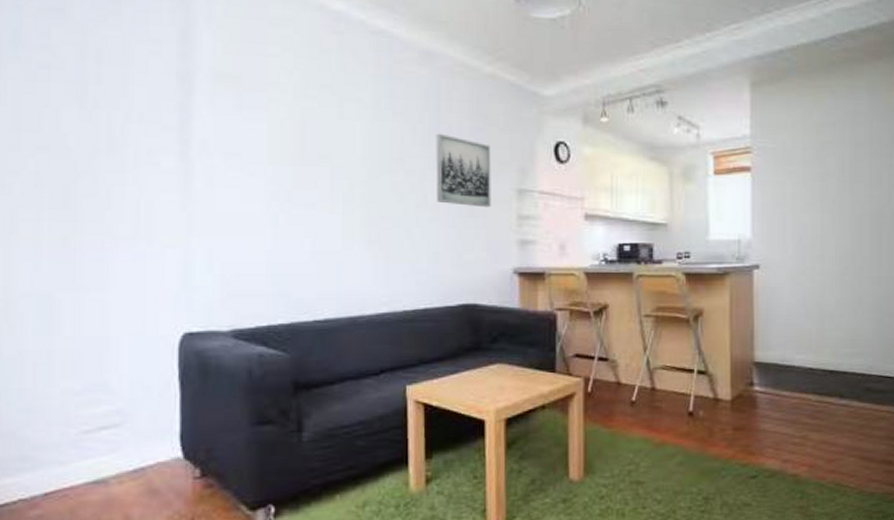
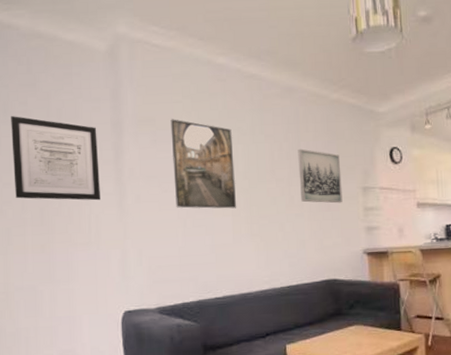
wall art: none [23,51,156,180] -> present [11,116,100,201]
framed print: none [263,78,350,205] -> present [170,119,237,209]

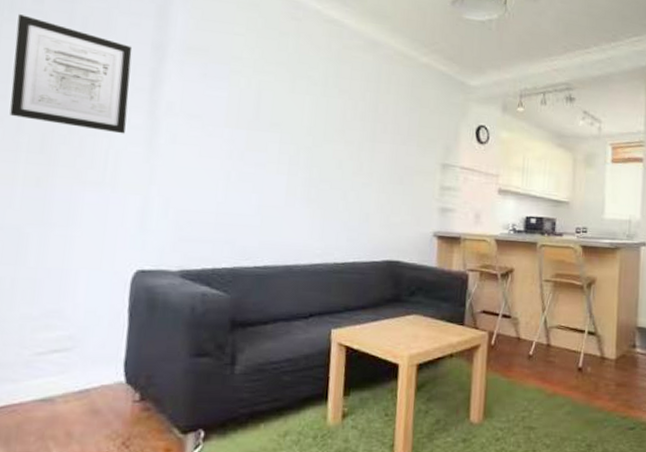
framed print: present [170,119,237,209] -> none [220,53,301,167]
wall art: present [298,148,343,203] -> none [371,111,421,178]

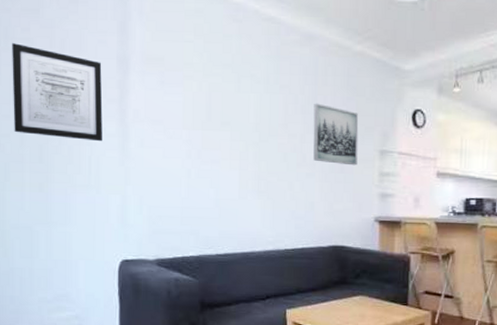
wall art: none [371,111,421,178] -> present [313,103,359,166]

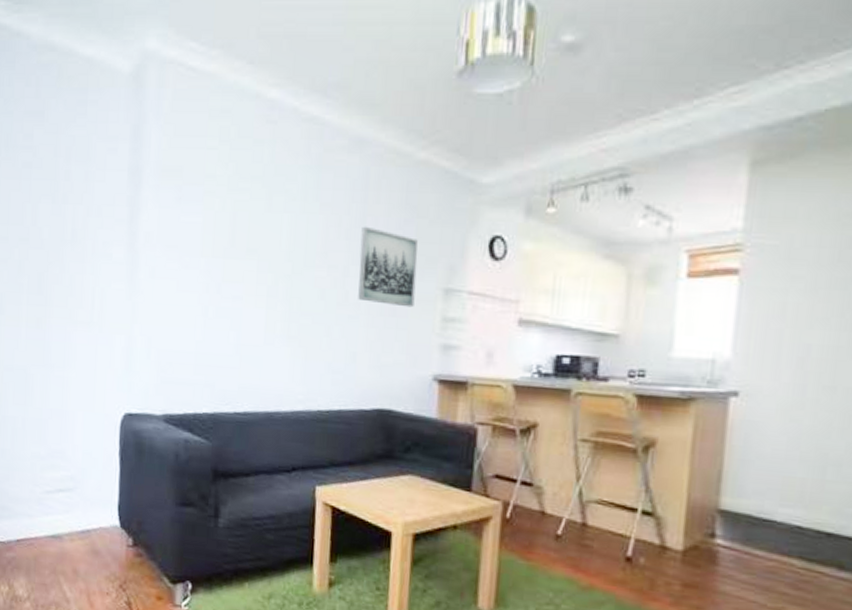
wall art: present [12,43,103,142] -> none [11,152,111,270]

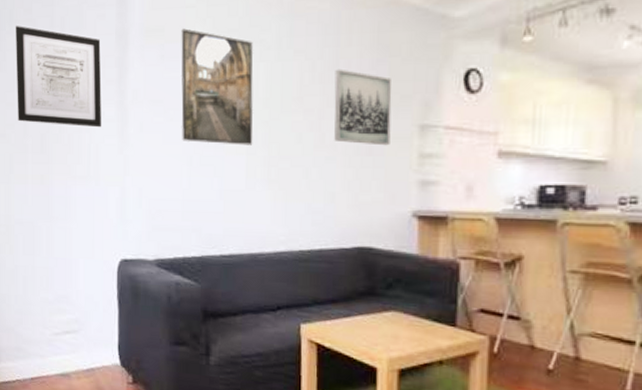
wall art: none [11,152,111,270] -> present [16,26,102,128]
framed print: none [197,171,278,299] -> present [181,28,253,145]

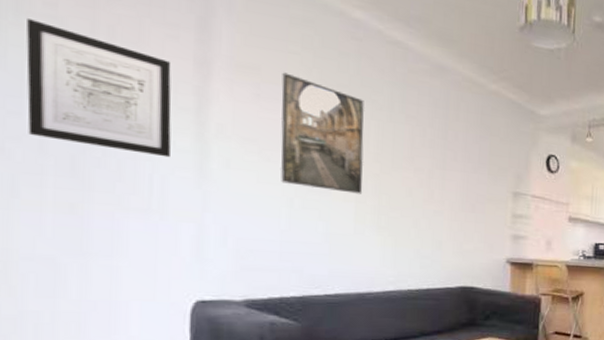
wall art: present [334,69,392,146] -> none [442,138,492,206]

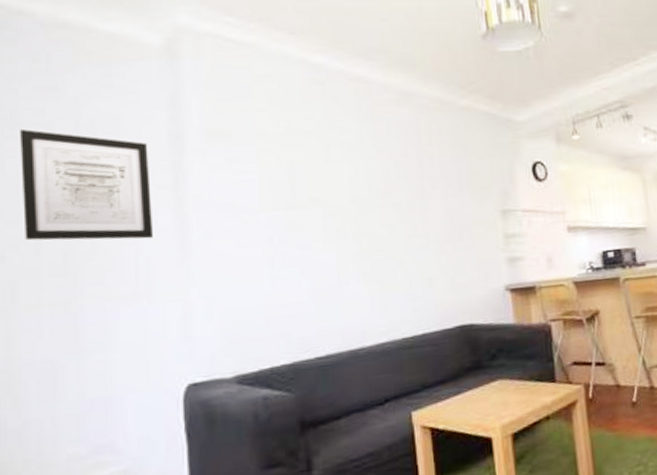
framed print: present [281,72,364,194] -> none [251,131,343,244]

